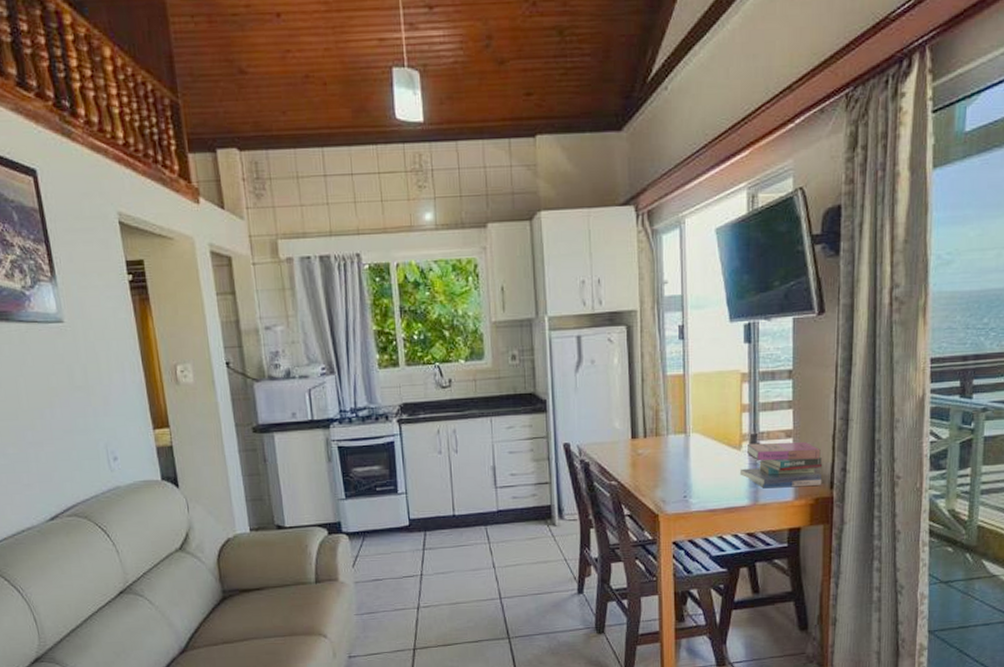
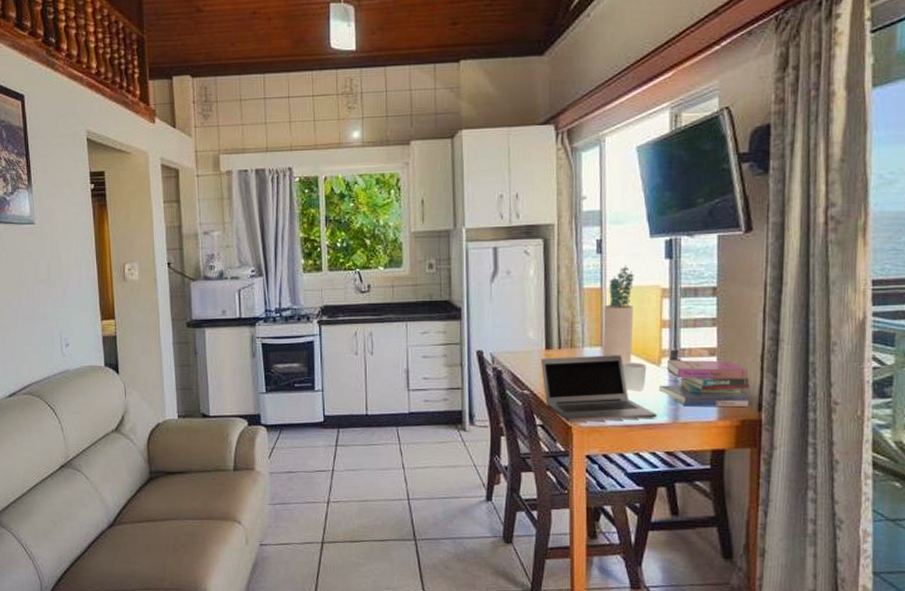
laptop: none [626,441,739,511] -> present [540,355,657,423]
vase: none [686,350,715,449] -> present [602,265,634,363]
mug: none [705,447,729,476] -> present [622,362,647,391]

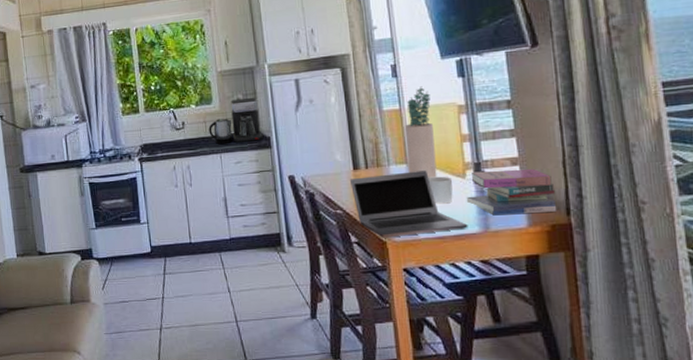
kettle: none [396,284,422,312] -> present [208,118,233,145]
coffee maker: none [422,264,453,311] -> present [230,98,263,143]

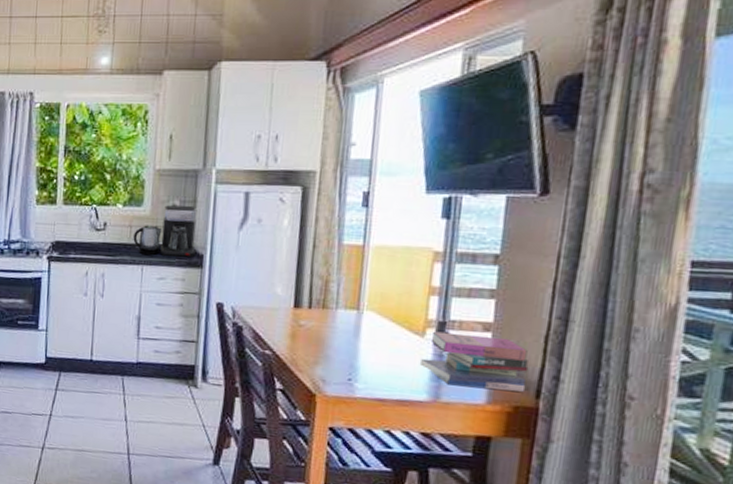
laptop: present [349,170,468,238] -> none [286,317,416,395]
vase: present [404,86,437,178] -> none [358,222,403,331]
mug: present [428,176,453,204] -> none [379,329,409,363]

